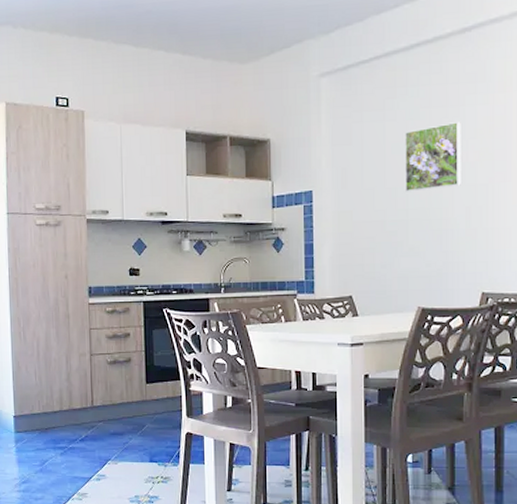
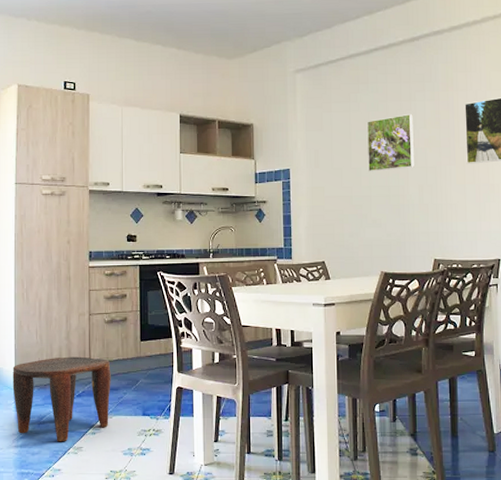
stool: none [12,399,116,488] -> present [12,356,111,442]

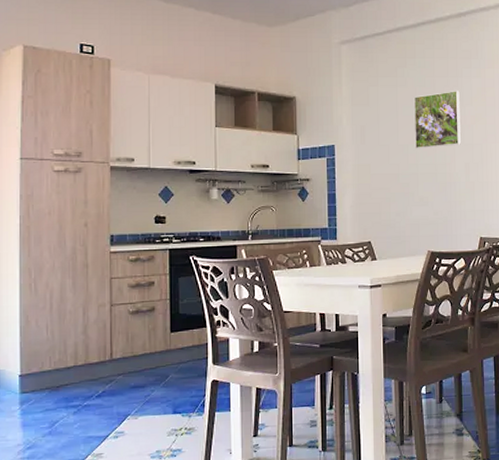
stool: present [12,356,111,442] -> none [17,352,136,450]

